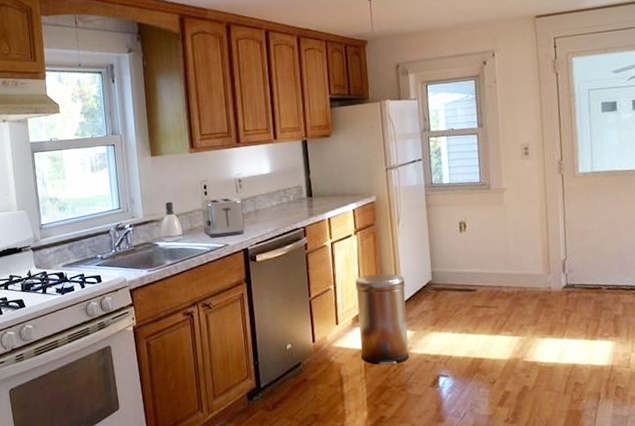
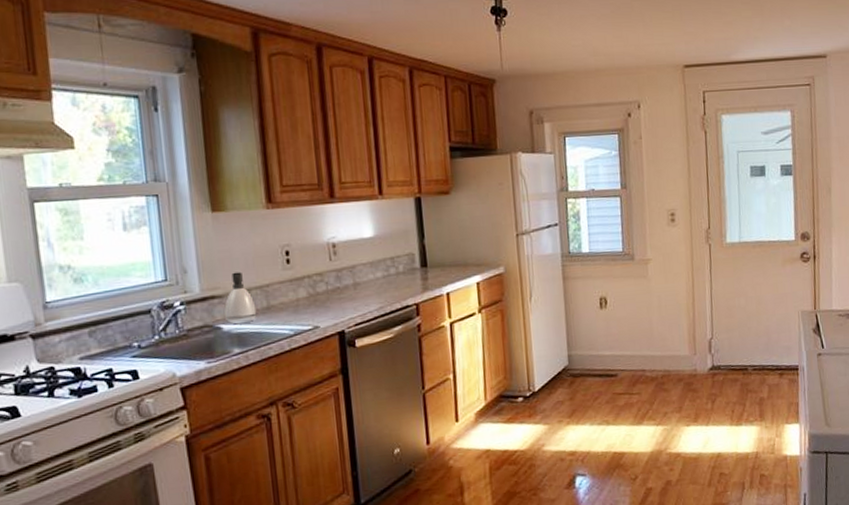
toaster: present [201,197,245,238] -> none [281,266,341,319]
pedal bin: present [355,273,410,365] -> none [479,358,542,467]

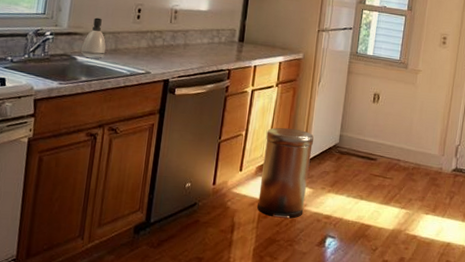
pedal bin: none [479,358,542,467] -> present [257,127,314,219]

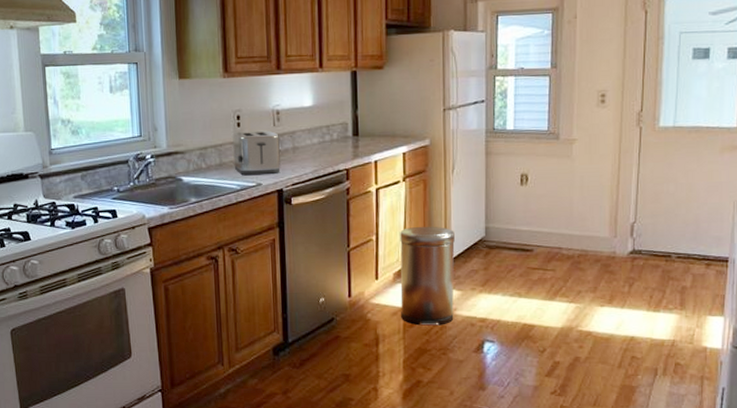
soap dispenser: present [81,17,106,59] -> none [185,132,211,178]
toaster: none [128,23,174,65] -> present [232,130,281,176]

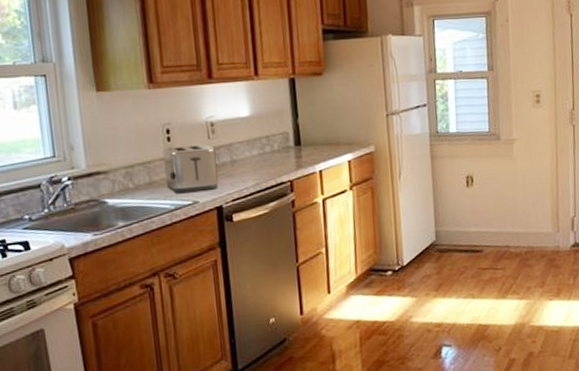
pedal bin: present [400,226,455,326] -> none [350,234,410,337]

